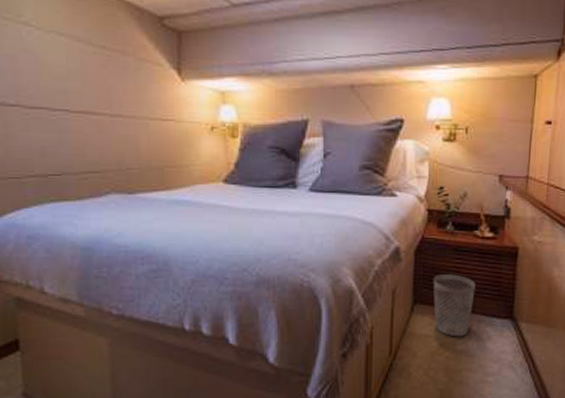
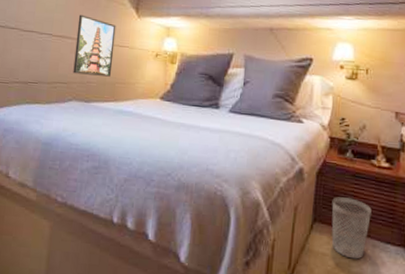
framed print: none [101,81,157,160] -> present [73,14,116,77]

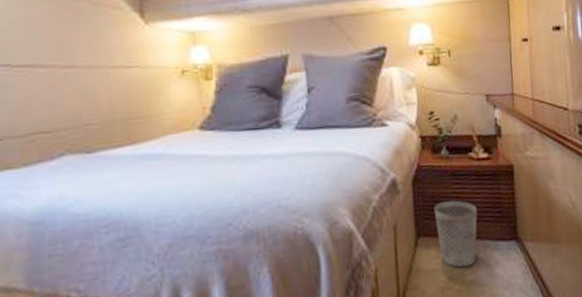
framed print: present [73,14,116,77] -> none [50,30,120,116]

